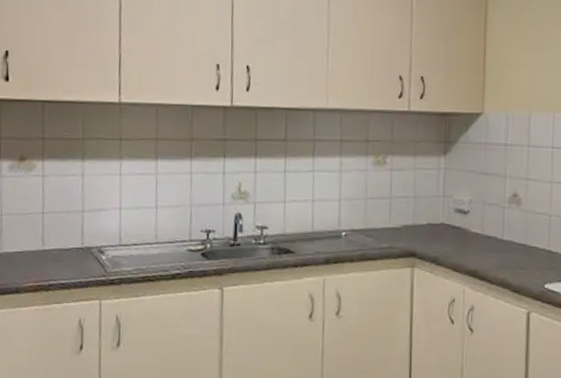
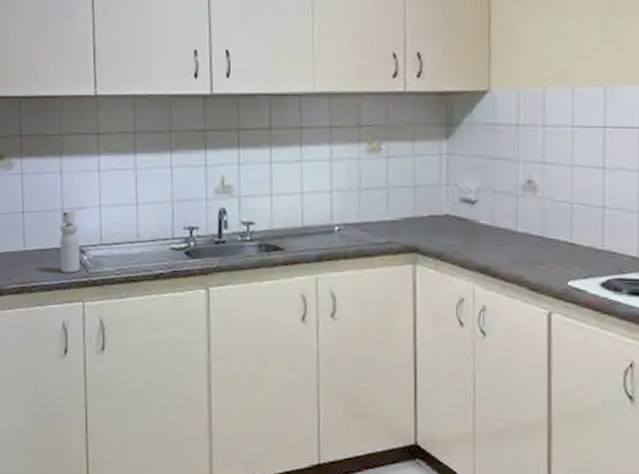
spray bottle: none [78,211,99,272] -> present [59,210,81,273]

